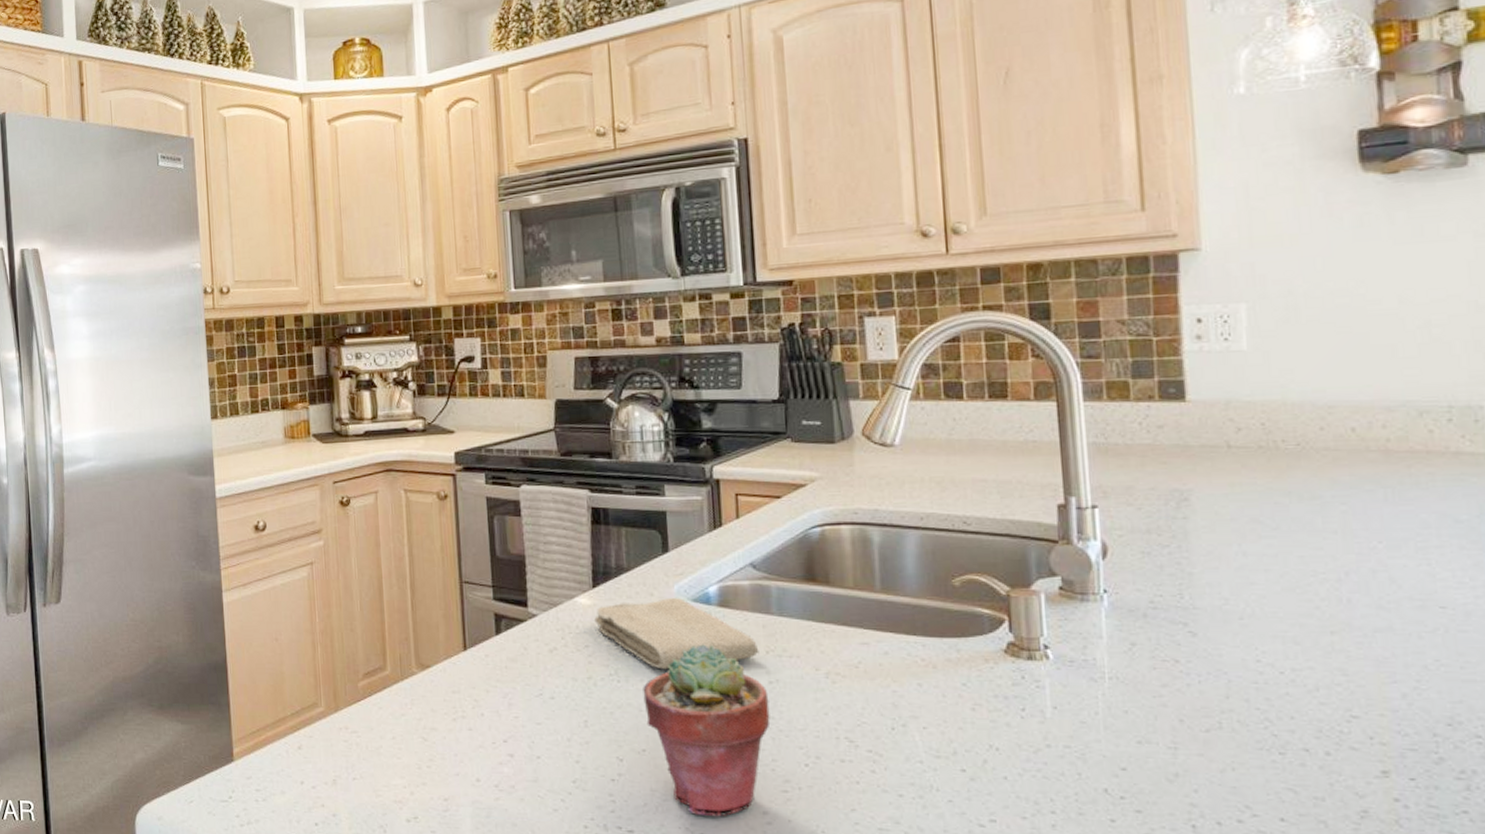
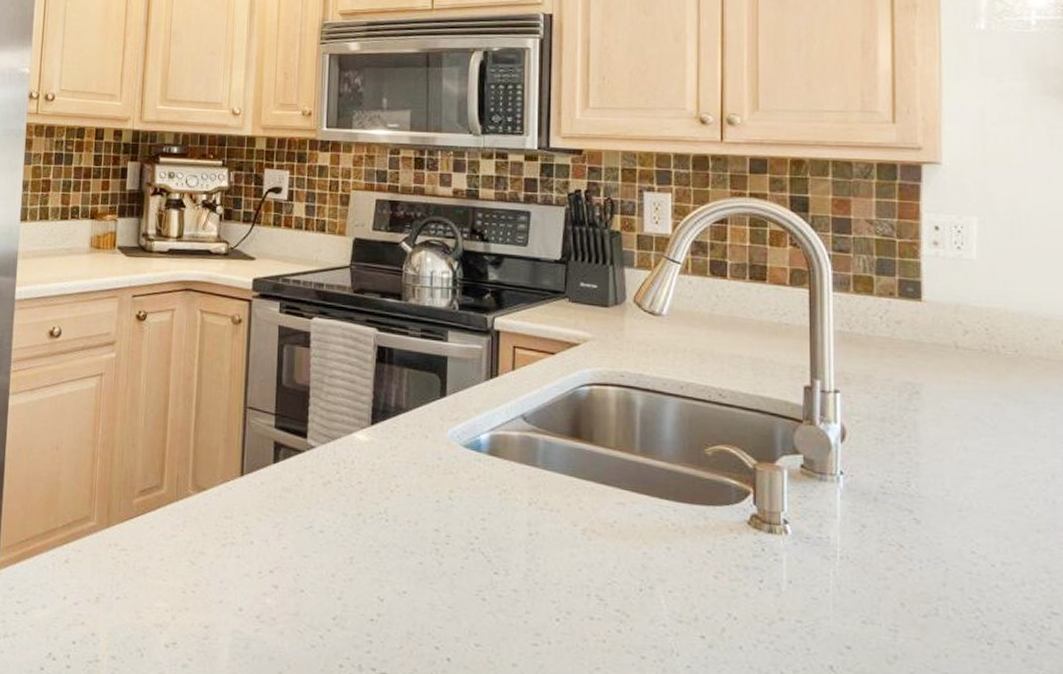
washcloth: present [594,598,759,670] -> none [370,442,523,513]
potted succulent: present [643,644,771,817] -> none [409,490,528,666]

